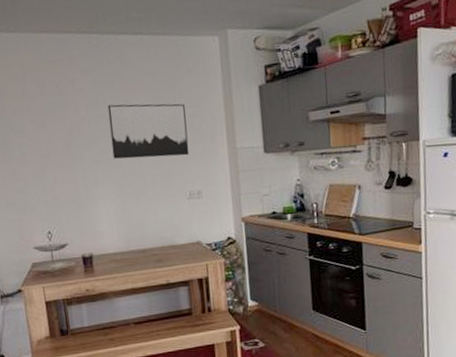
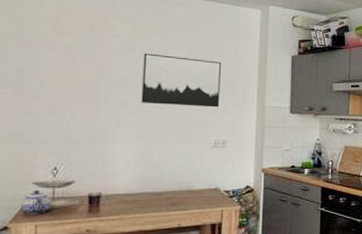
teapot: none [27,253,52,278] -> present [20,189,51,215]

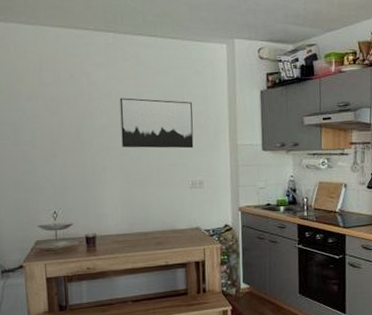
teapot: present [20,189,51,215] -> none [30,232,55,255]

